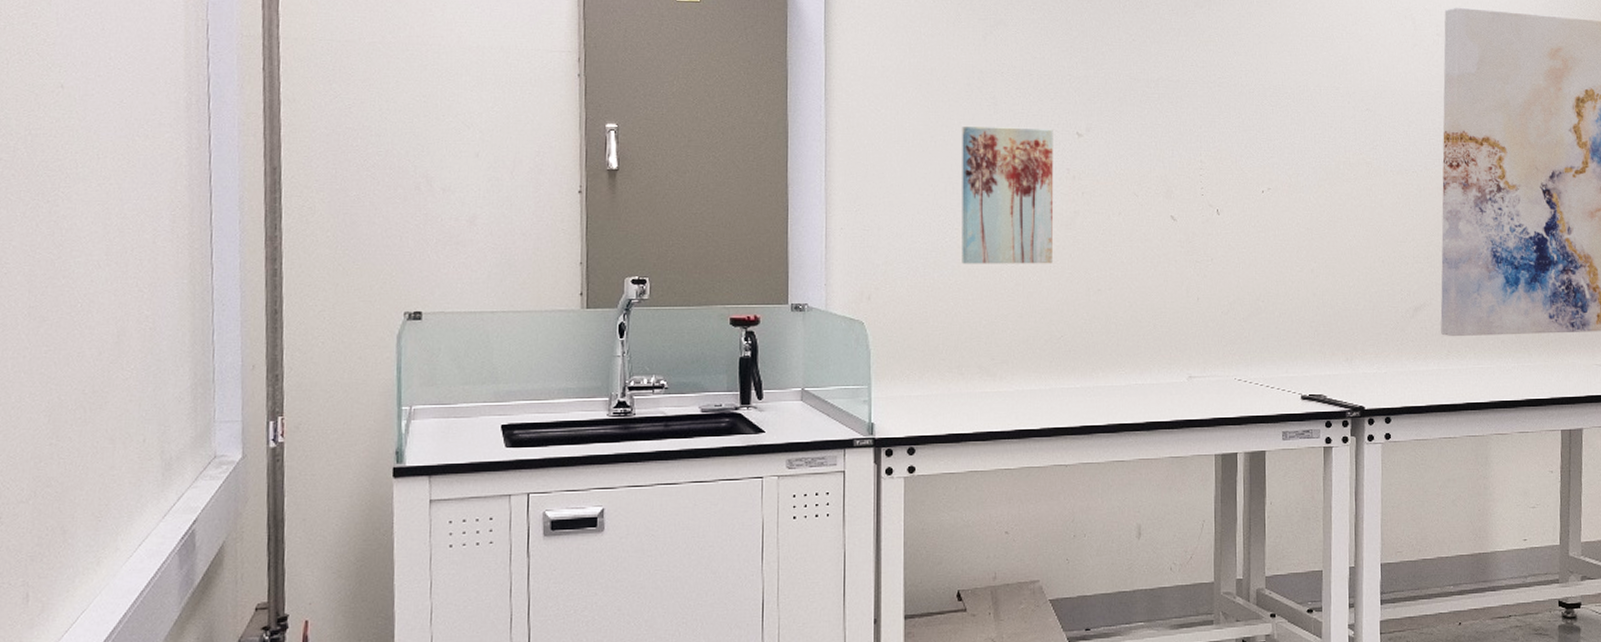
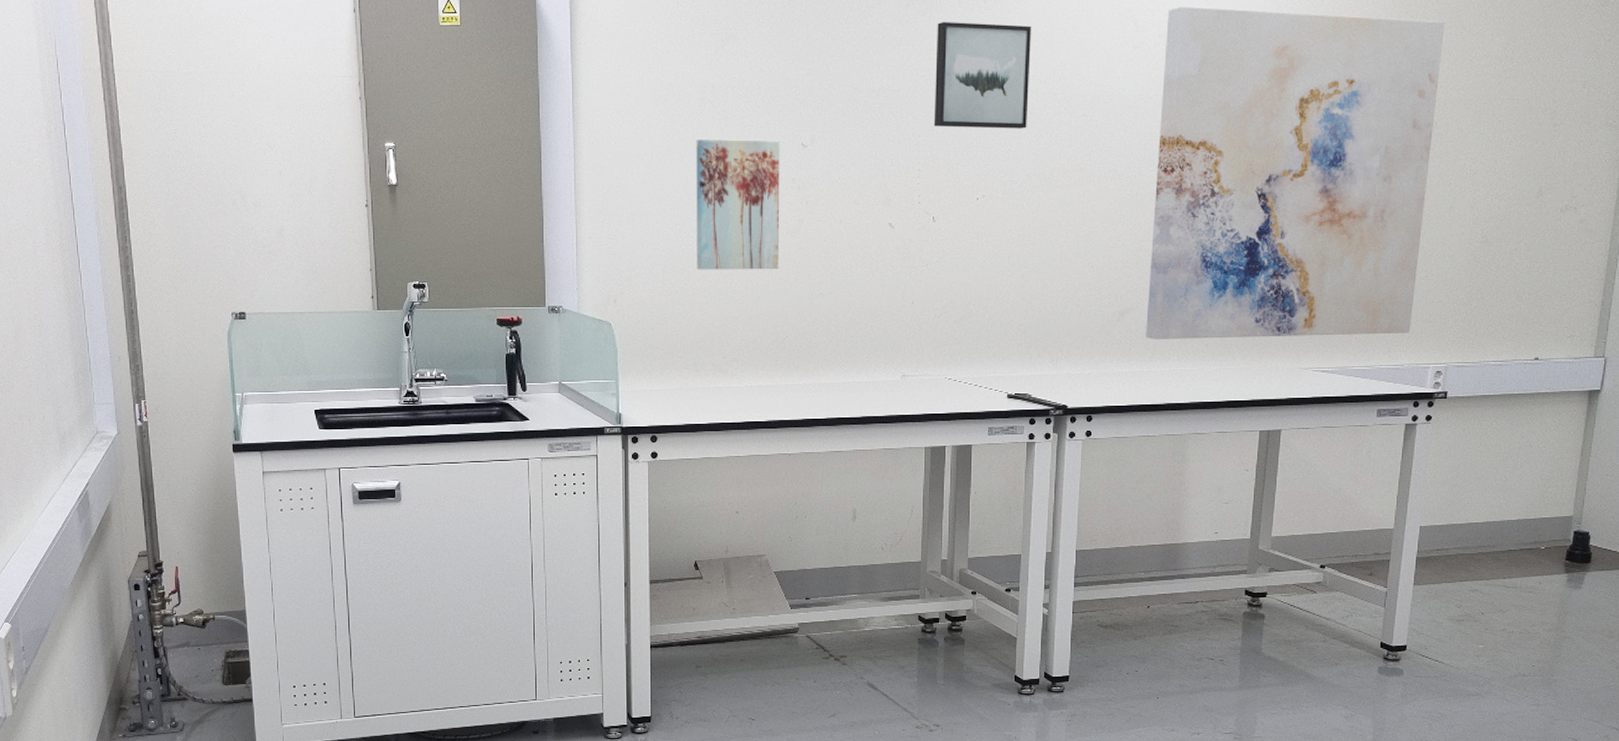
wall art: none [1215,14,1312,122] -> present [934,21,1032,129]

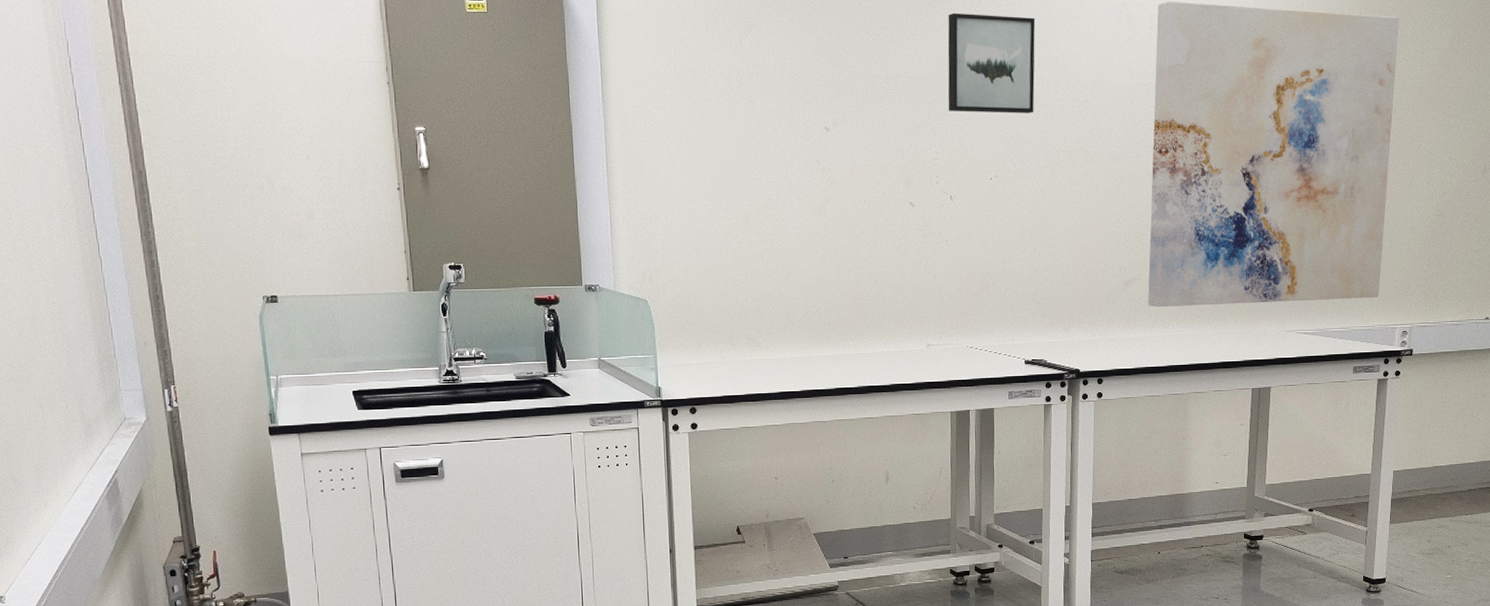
wall art: present [696,138,780,270] -> none [724,122,807,248]

